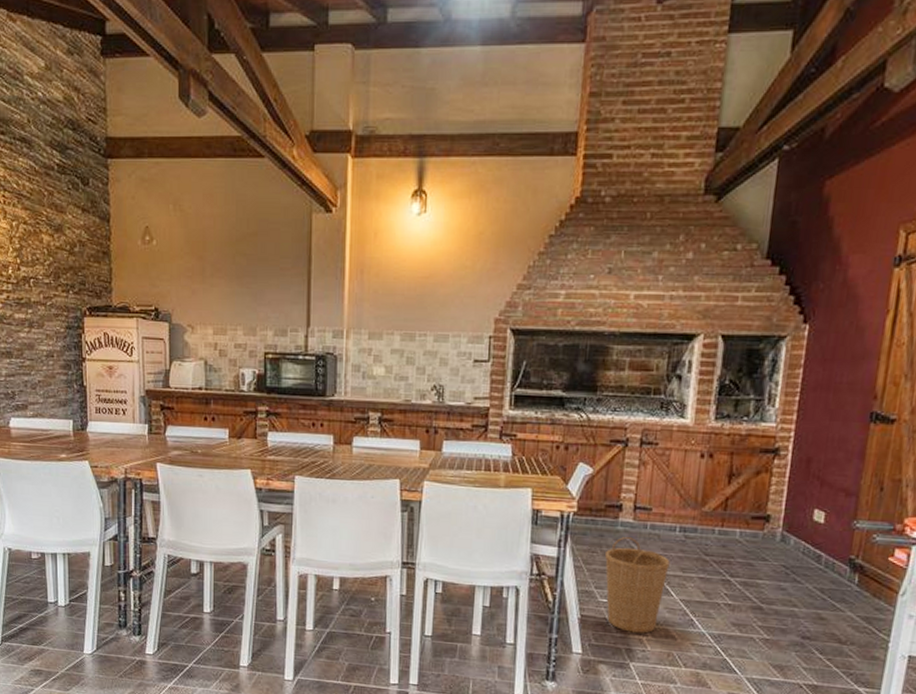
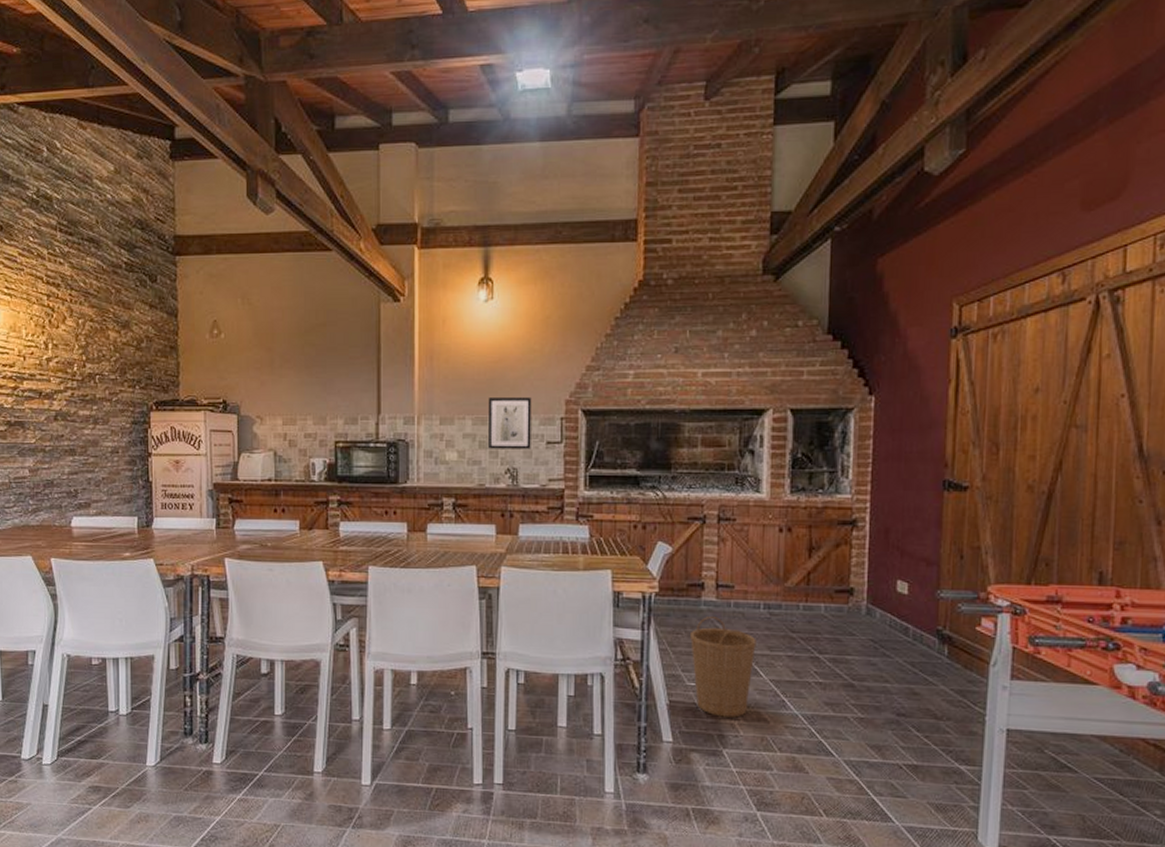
wall art: none [415,312,461,367] -> present [487,396,532,450]

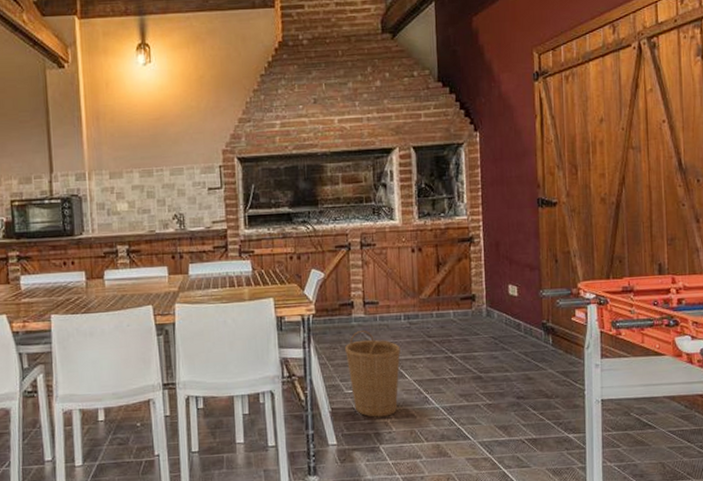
wall art: present [487,396,532,450] -> none [152,148,195,198]

